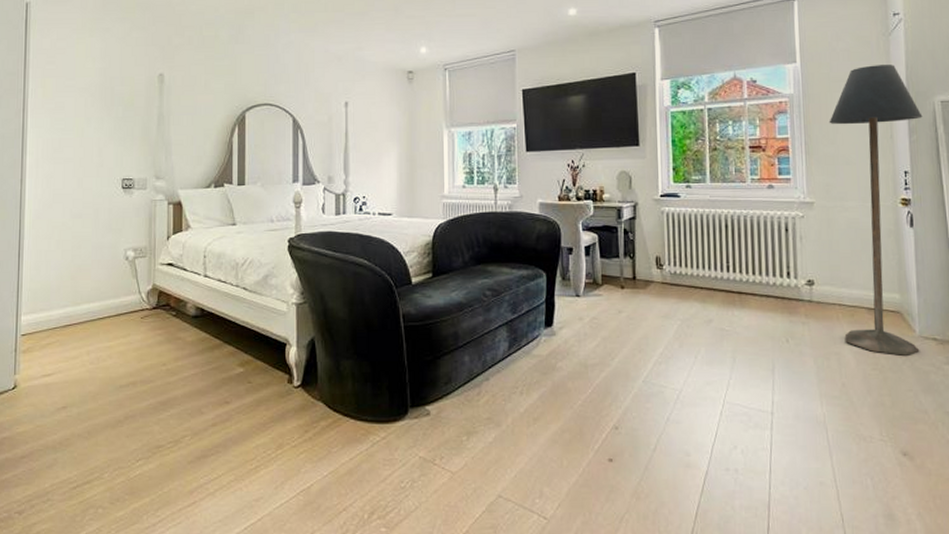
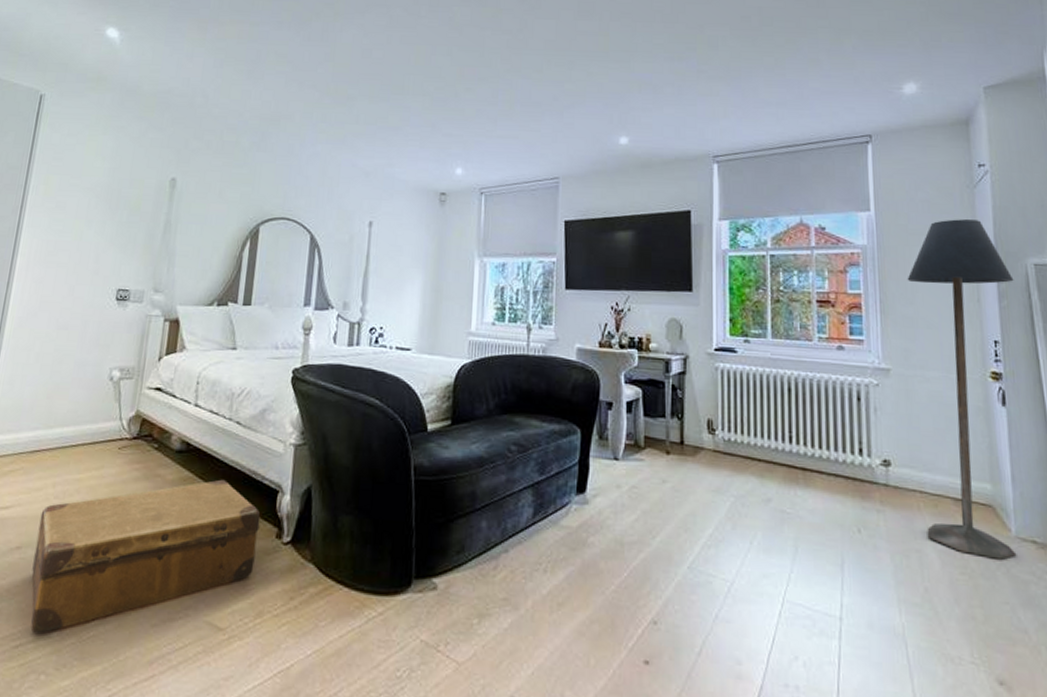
suitcase: none [79,337,272,477] -> present [30,479,261,635]

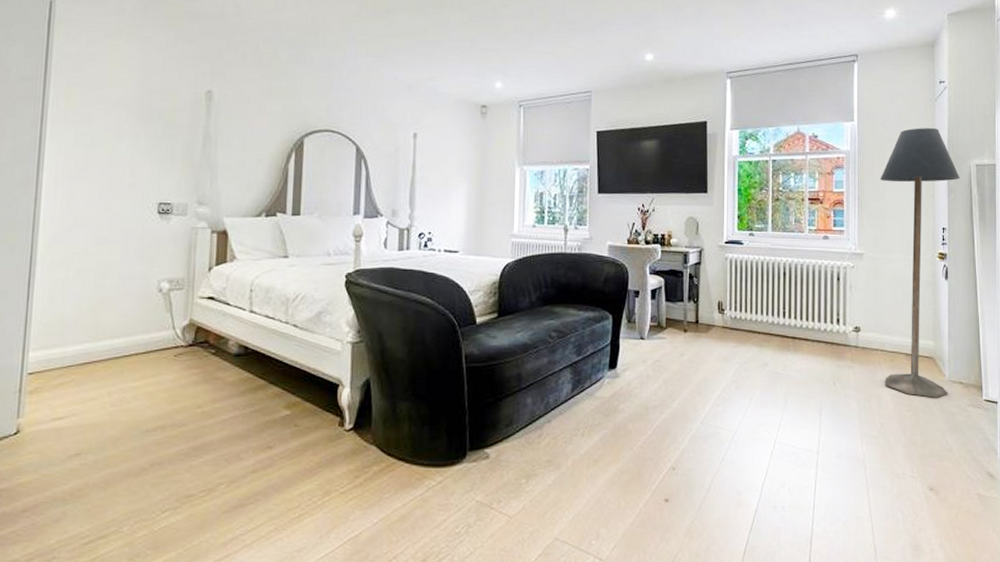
suitcase: present [30,479,261,635] -> none [95,378,323,531]

